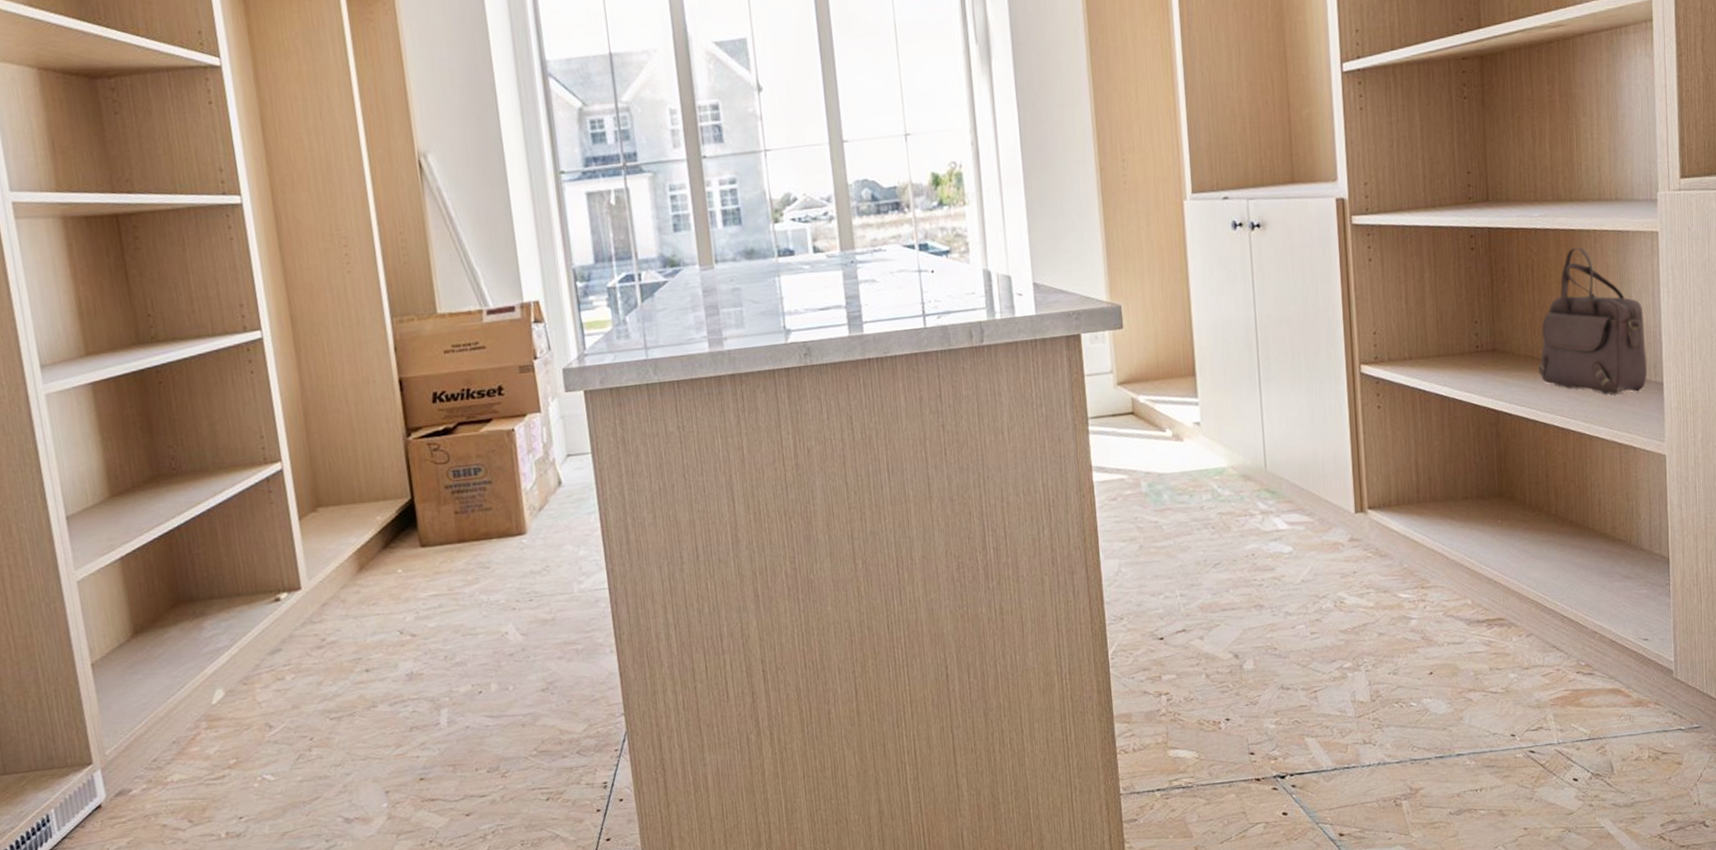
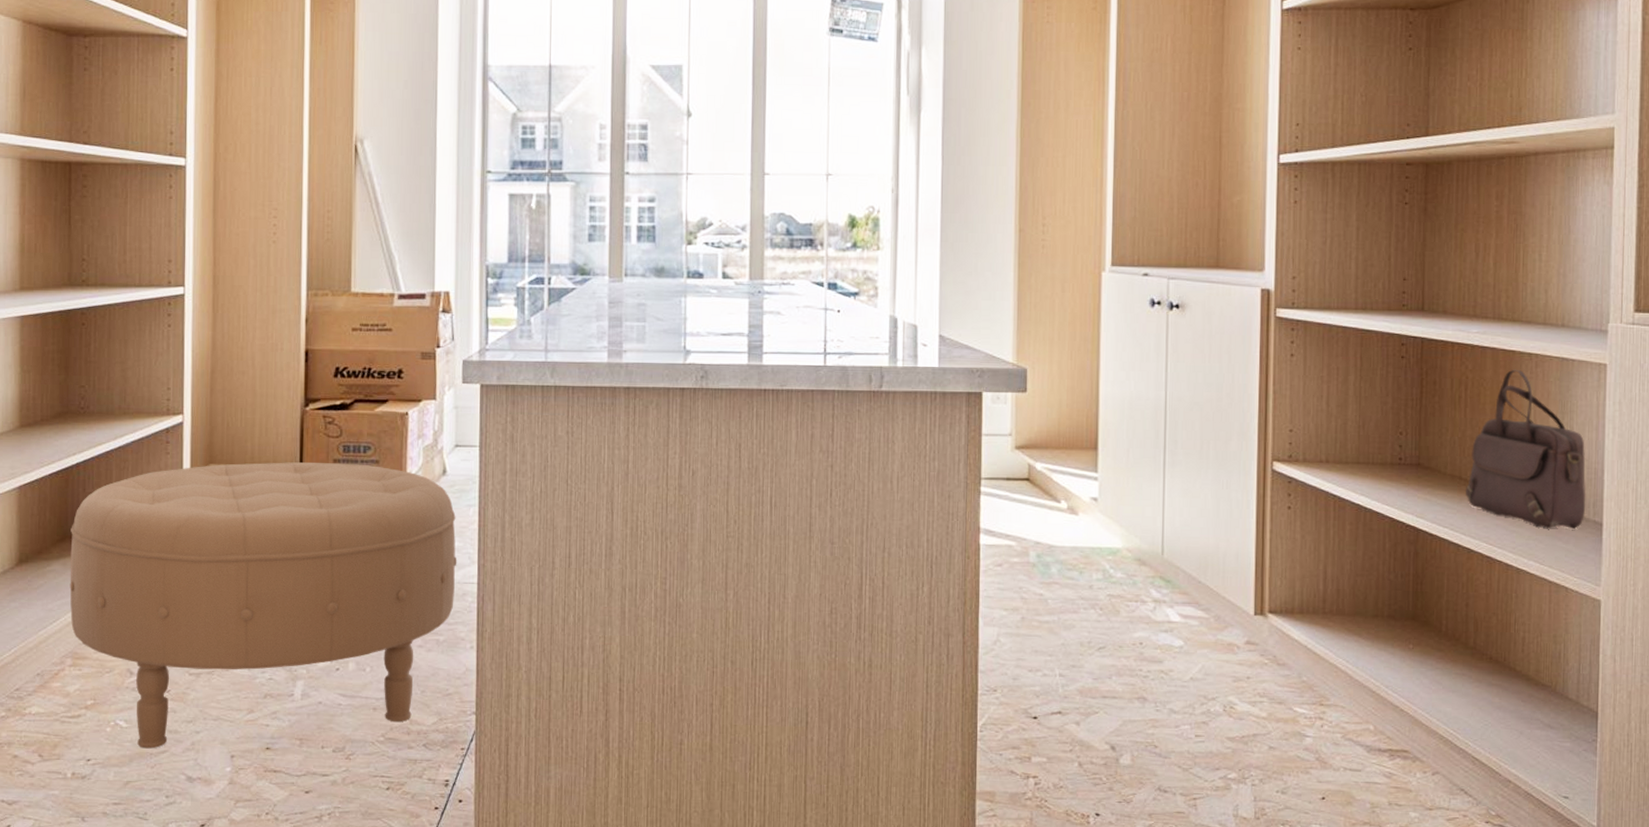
ottoman: none [182,486,588,798] -> present [69,462,457,749]

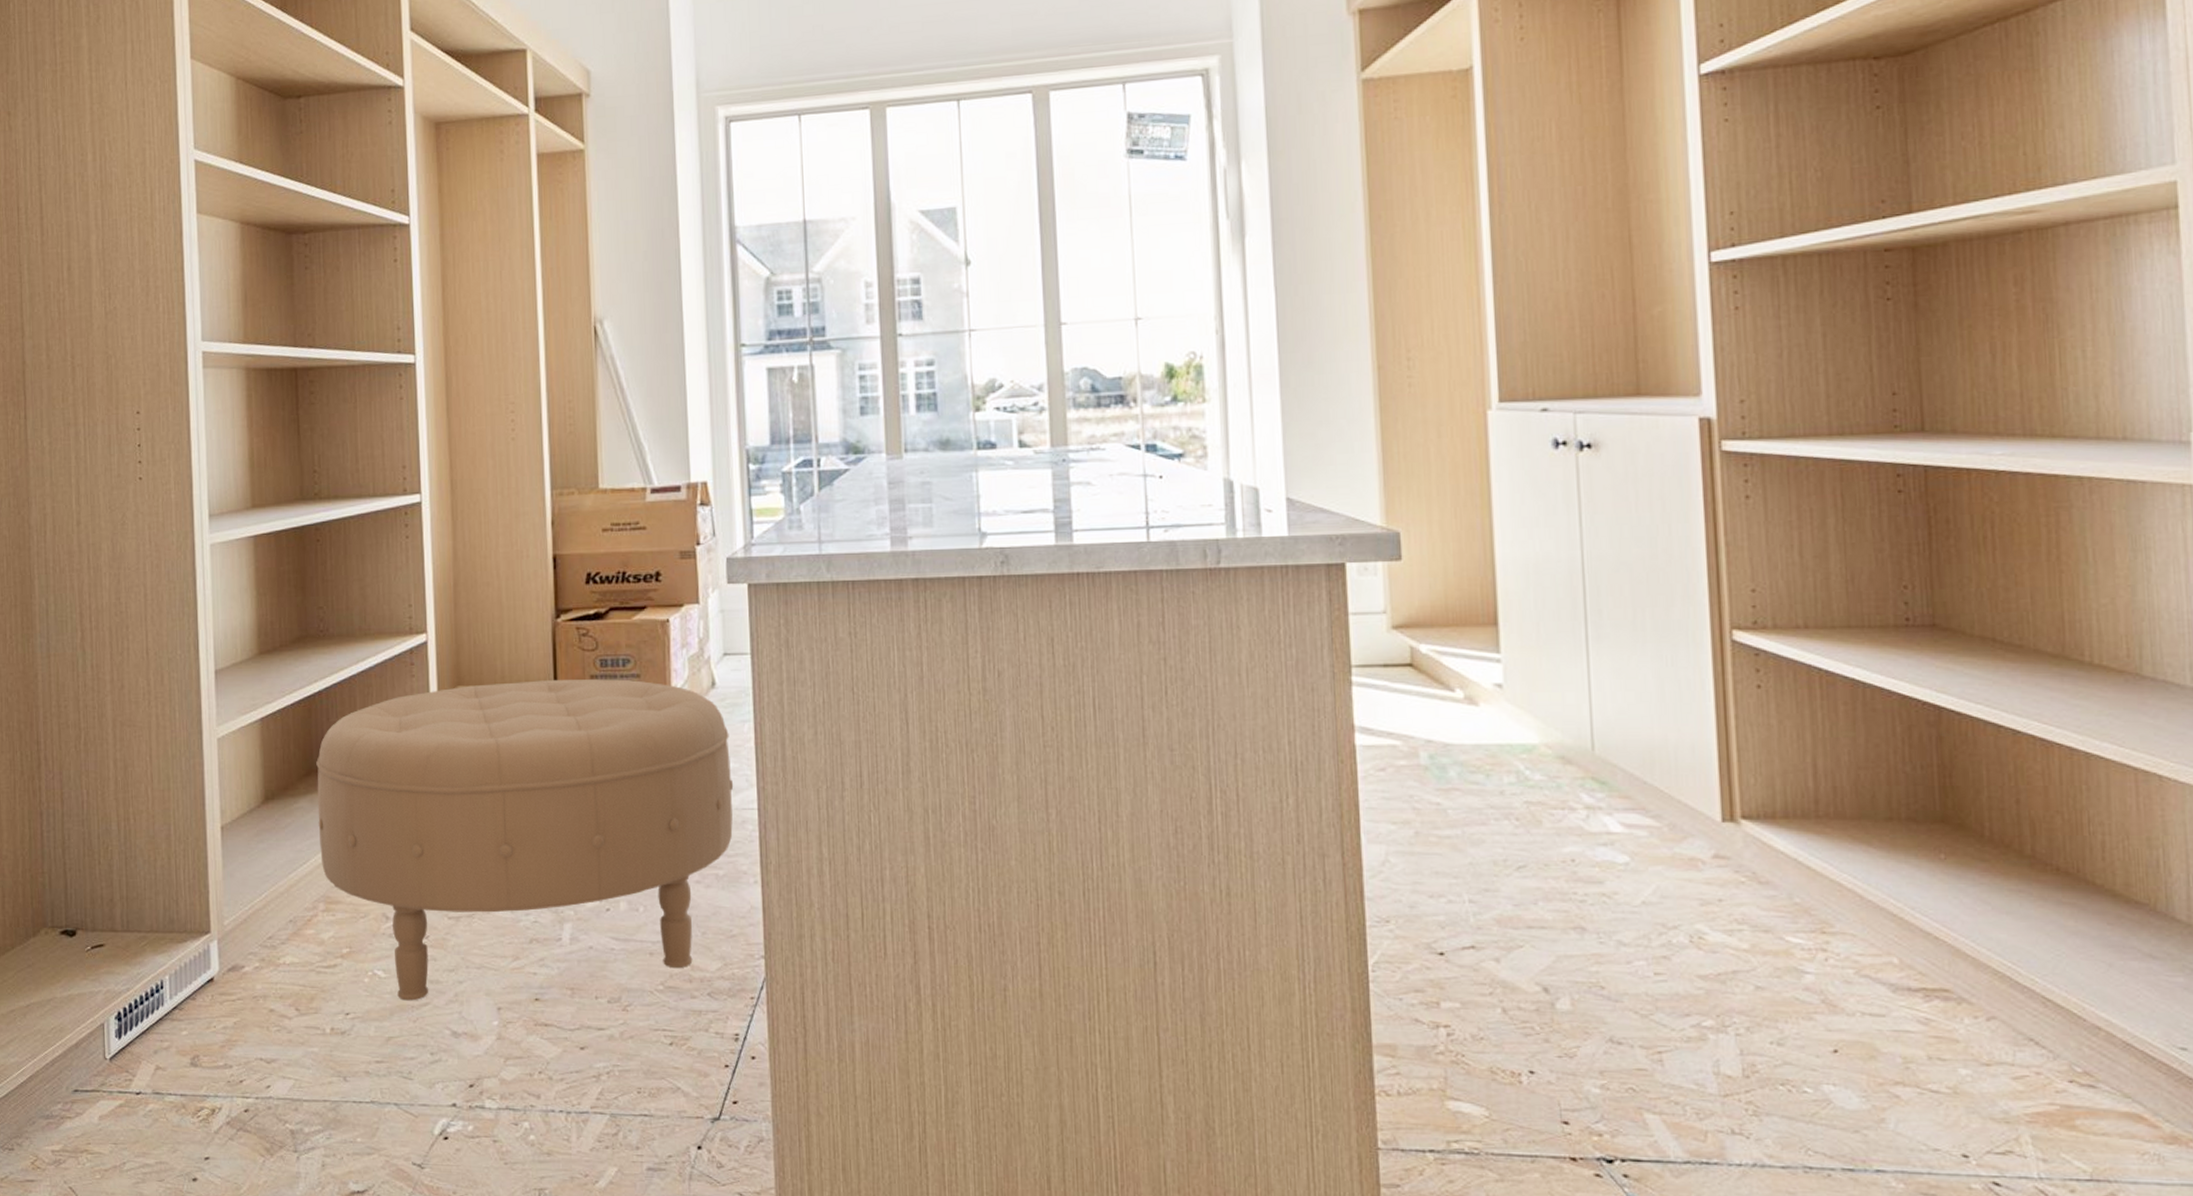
handbag: present [1466,369,1586,530] -> none [2003,498,2180,701]

